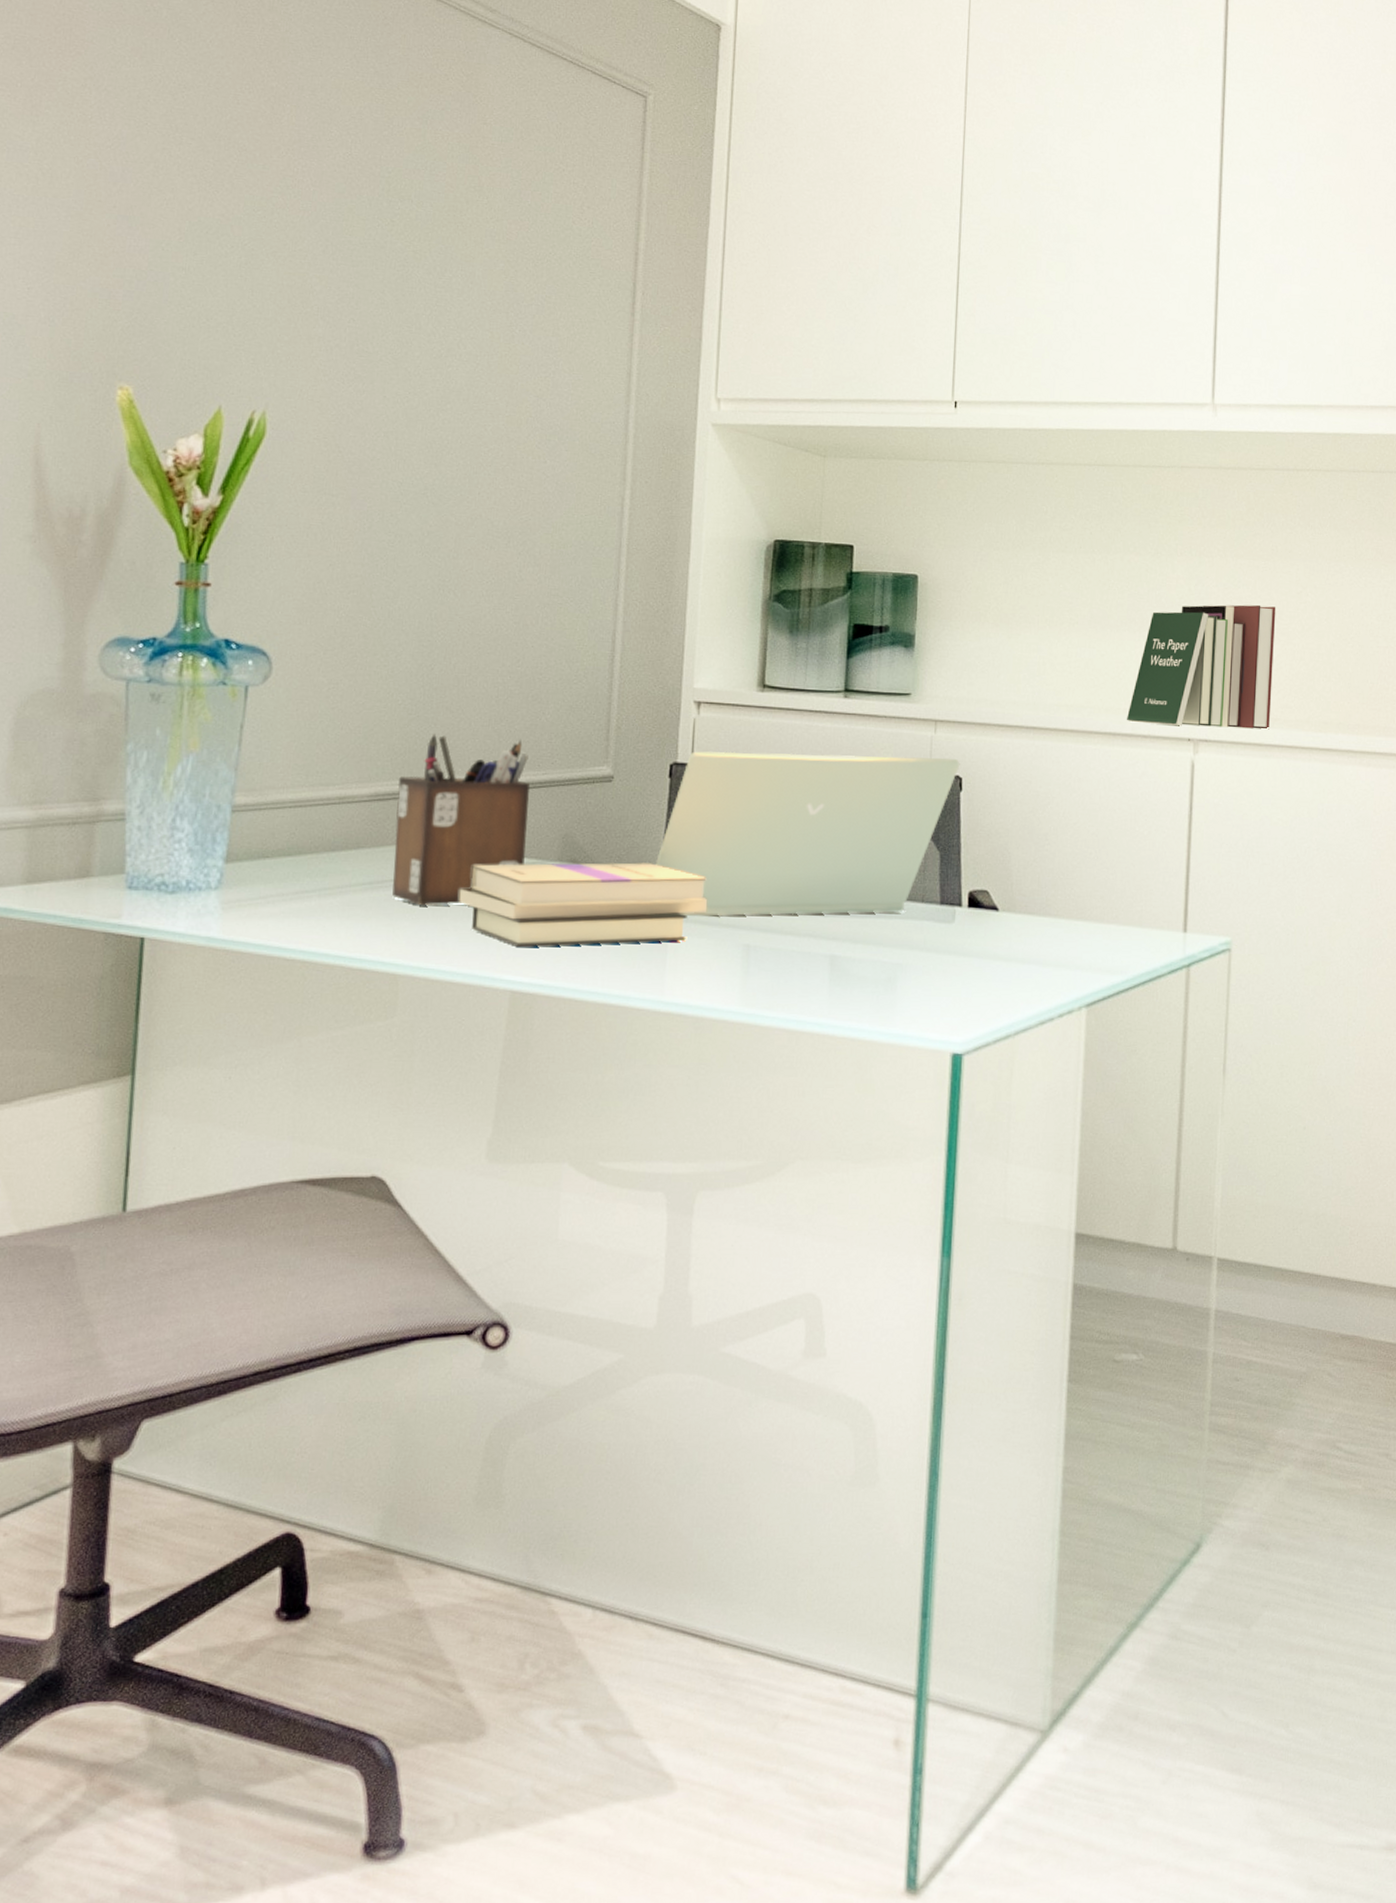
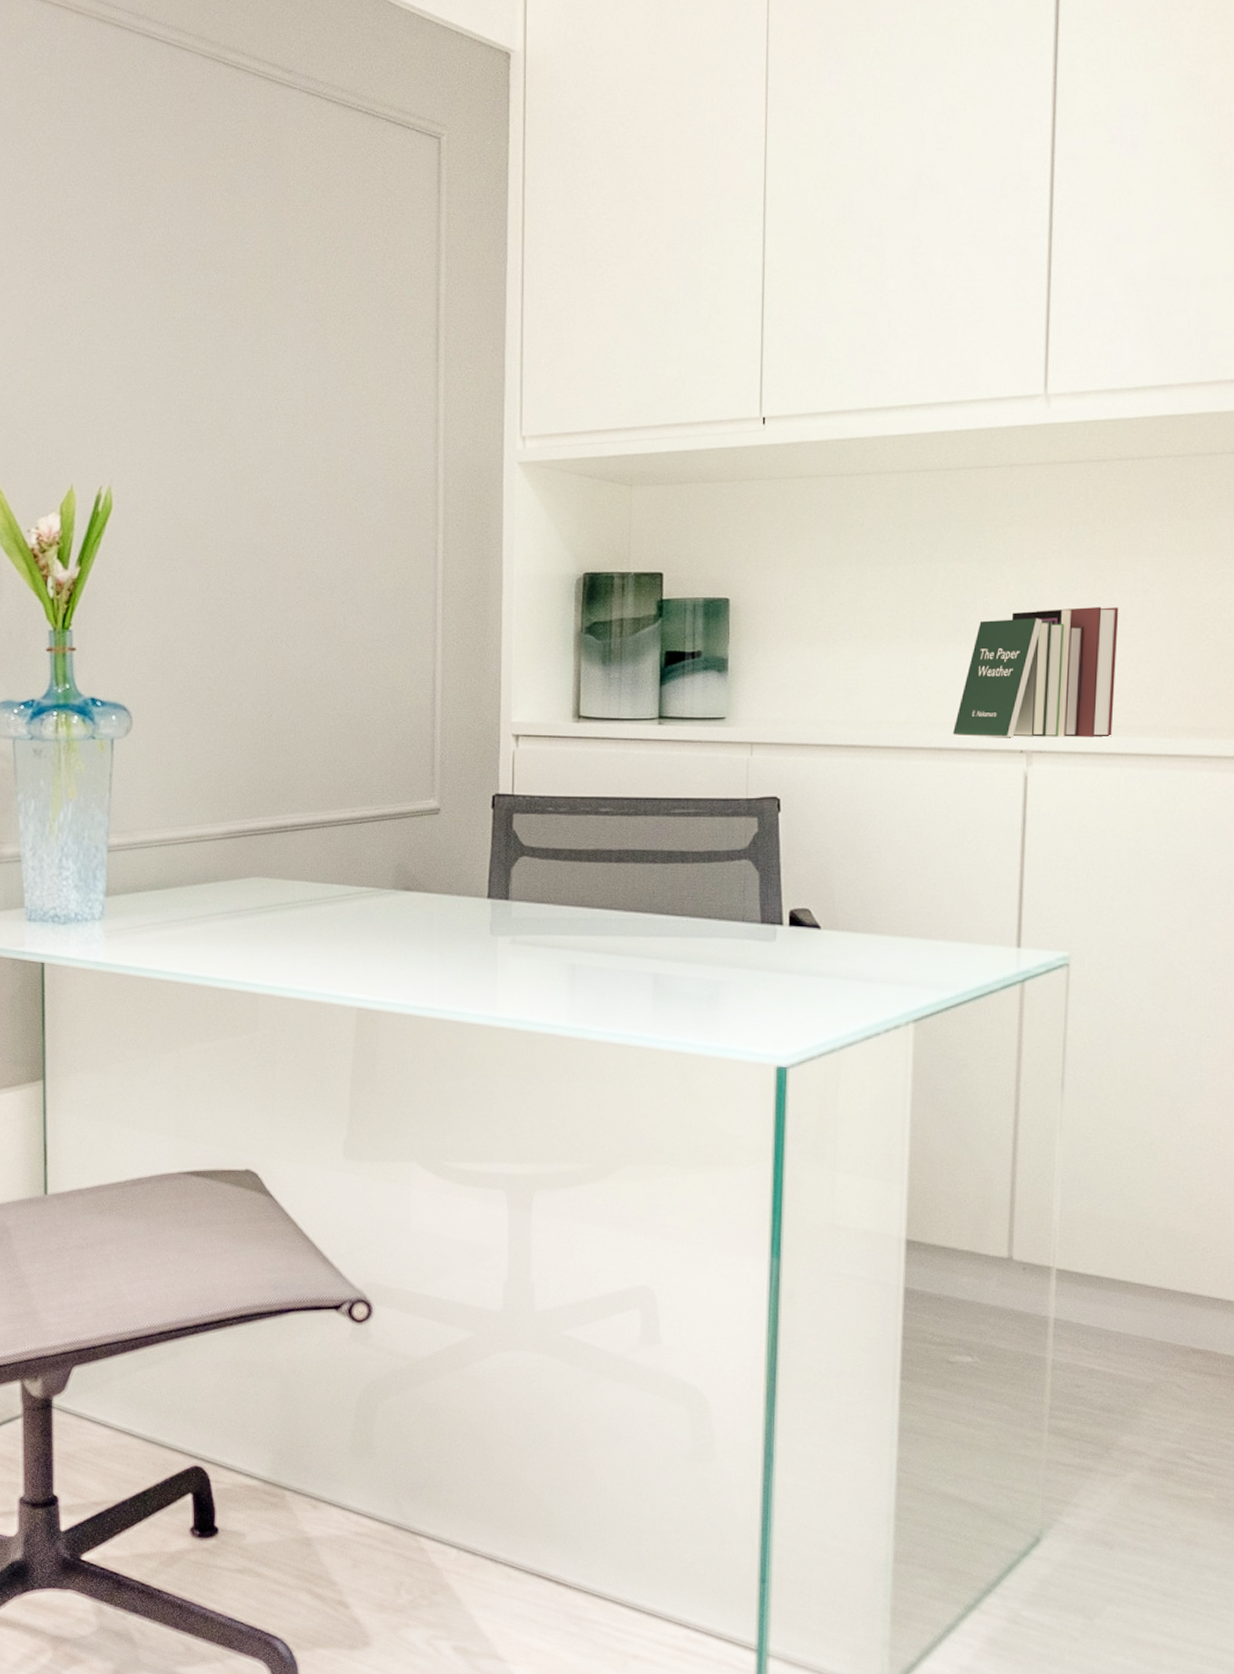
desk organizer: present [392,734,530,906] -> none [247,775,365,932]
books: present [457,862,707,947] -> none [305,889,532,968]
laptop: present [656,751,960,917] -> none [483,779,778,939]

